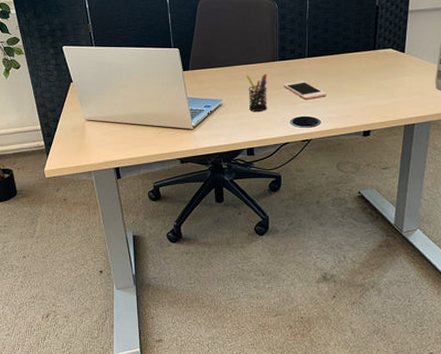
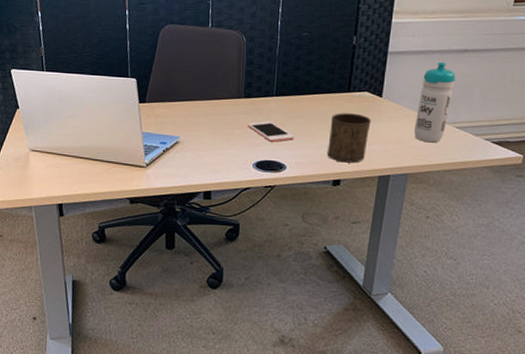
pen holder: present [246,73,267,112] -> none [207,111,230,152]
cup: none [356,69,395,115] -> present [327,113,371,163]

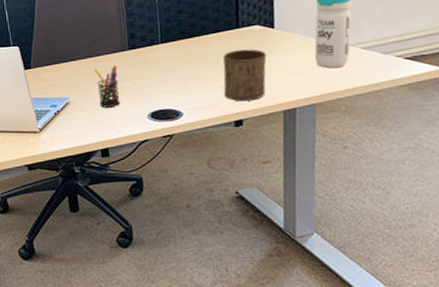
pen holder: none [207,111,230,152] -> present [93,65,120,108]
cell phone: present [247,121,294,142] -> none [136,69,187,90]

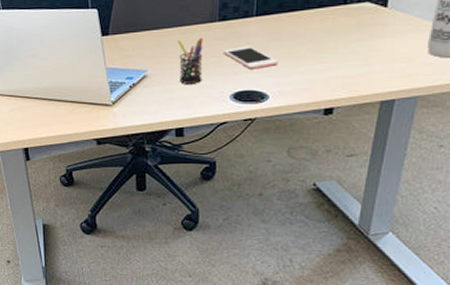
cell phone: none [136,69,187,90] -> present [223,45,278,69]
cup: present [223,49,267,102] -> none [317,29,372,88]

